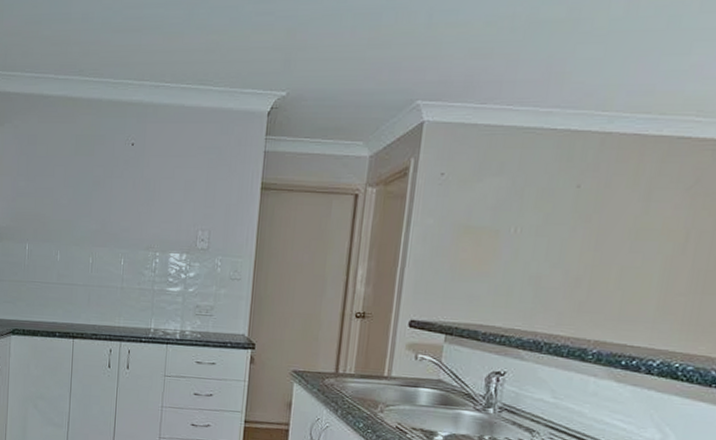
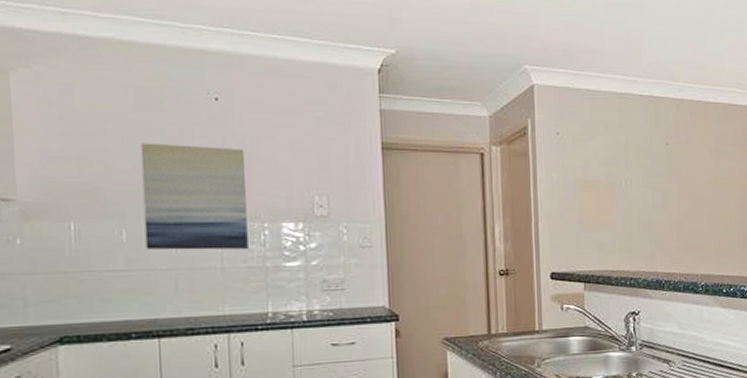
wall art: none [72,182,149,273] -> present [140,142,248,250]

